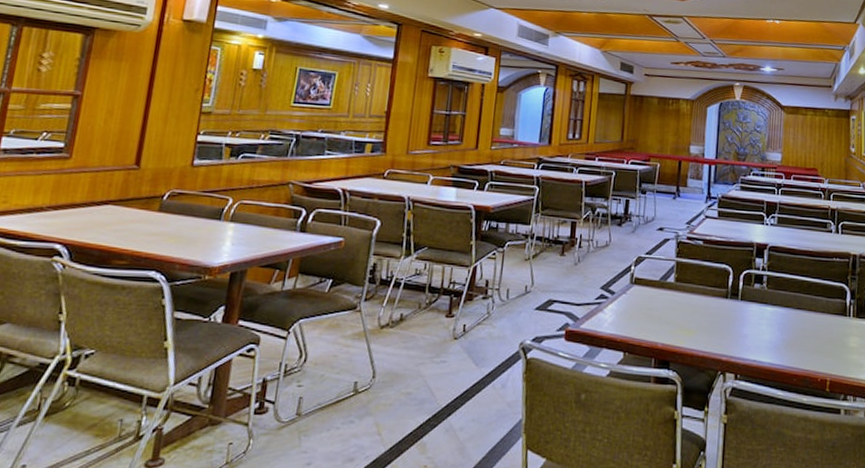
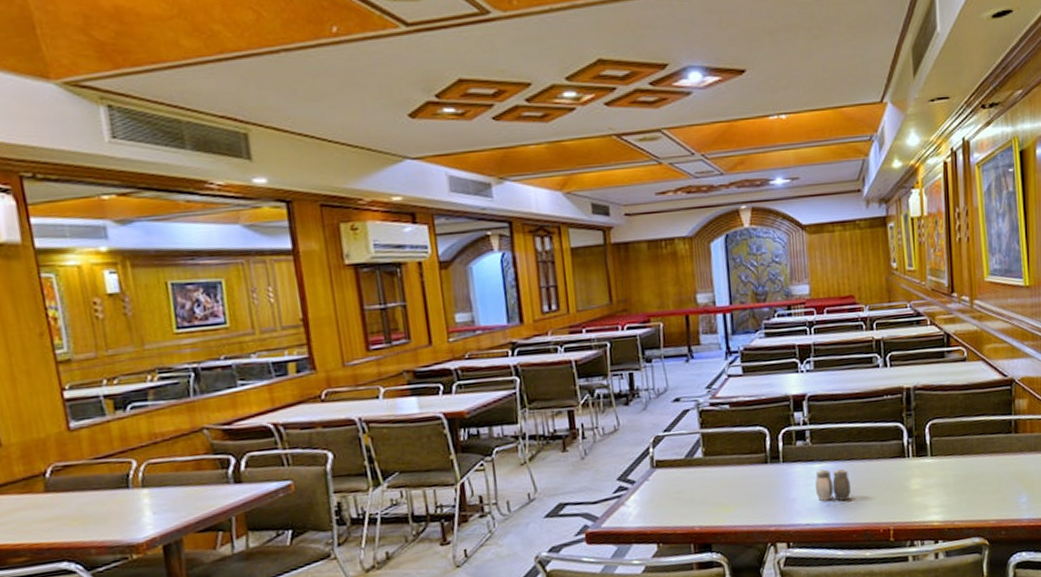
salt and pepper shaker: none [765,313,796,345] -> present [815,469,851,501]

